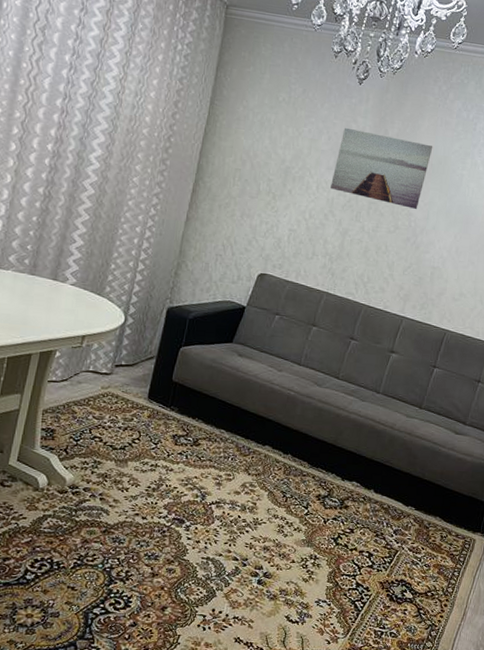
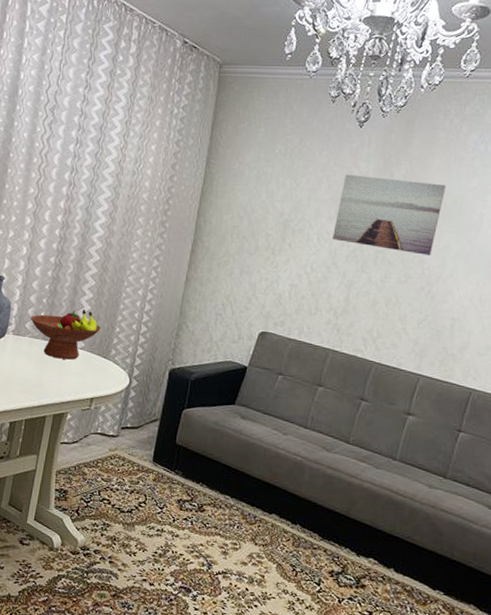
fruit bowl: none [15,243,95,296] -> present [30,309,101,360]

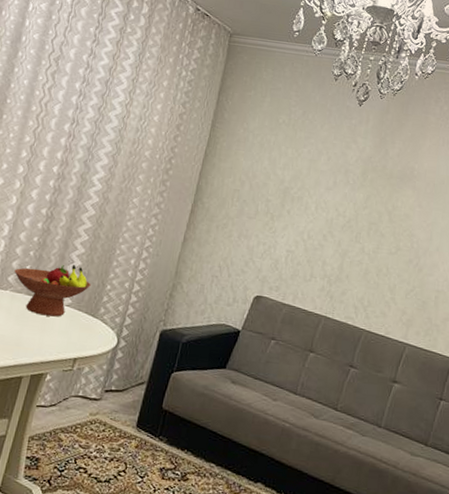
wall art: present [333,174,447,255] -> none [330,148,435,230]

